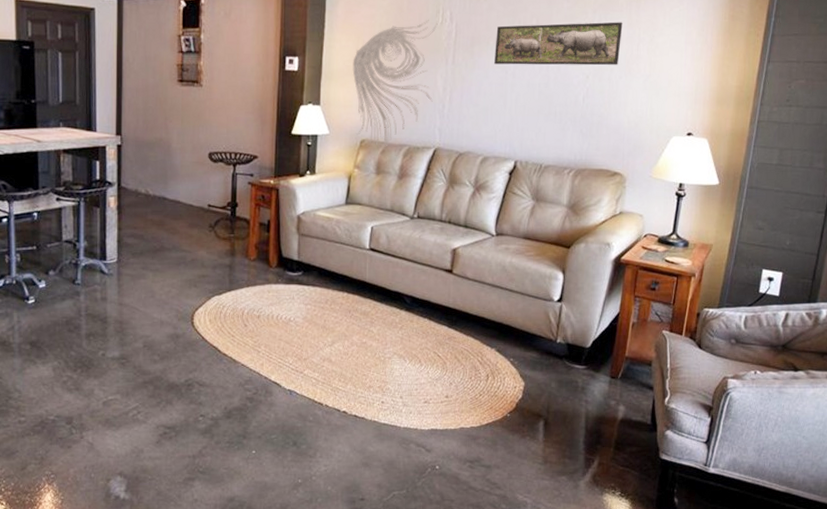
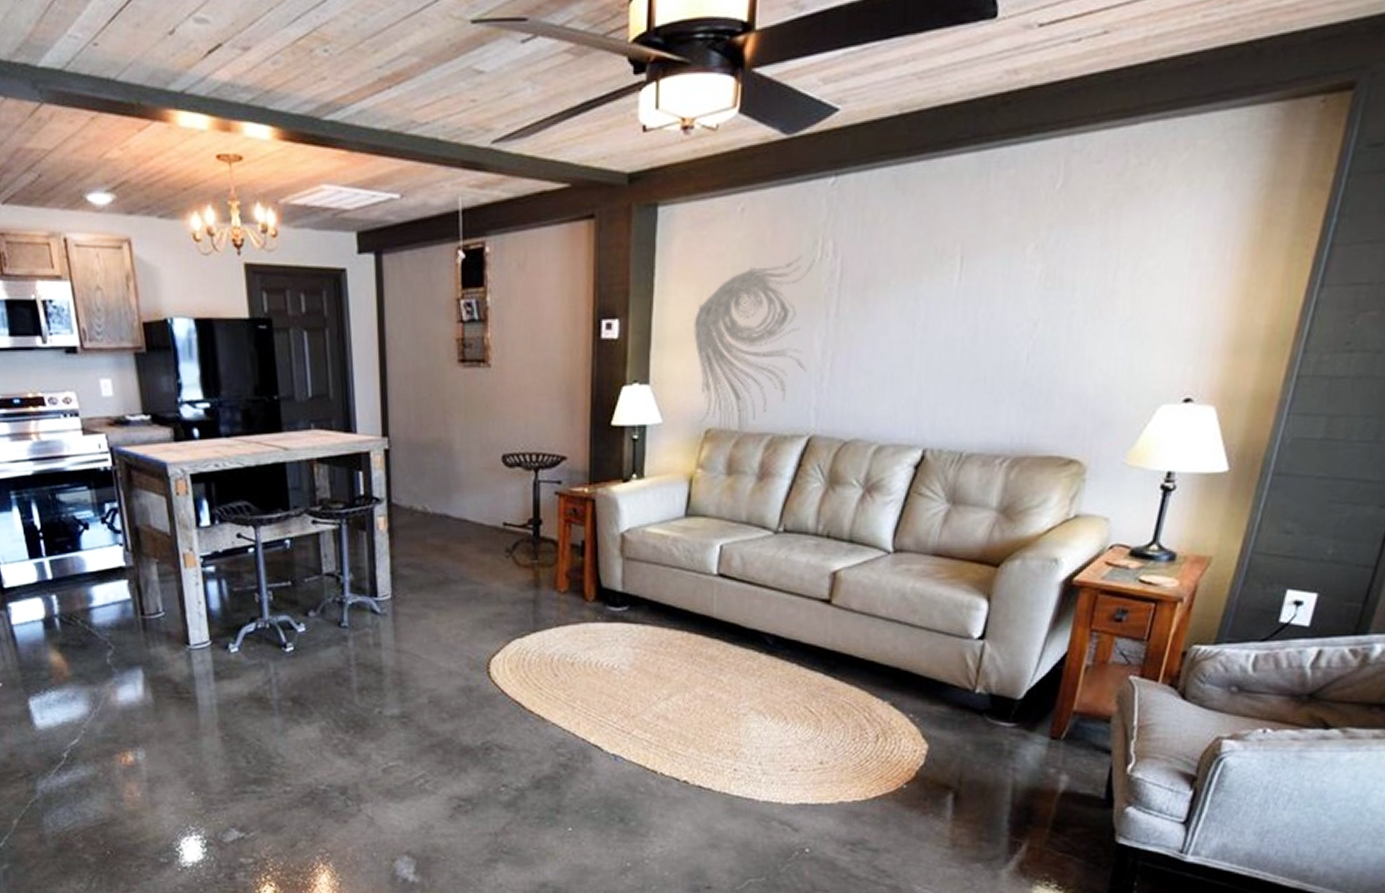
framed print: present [494,22,623,66] -> none [897,240,1093,314]

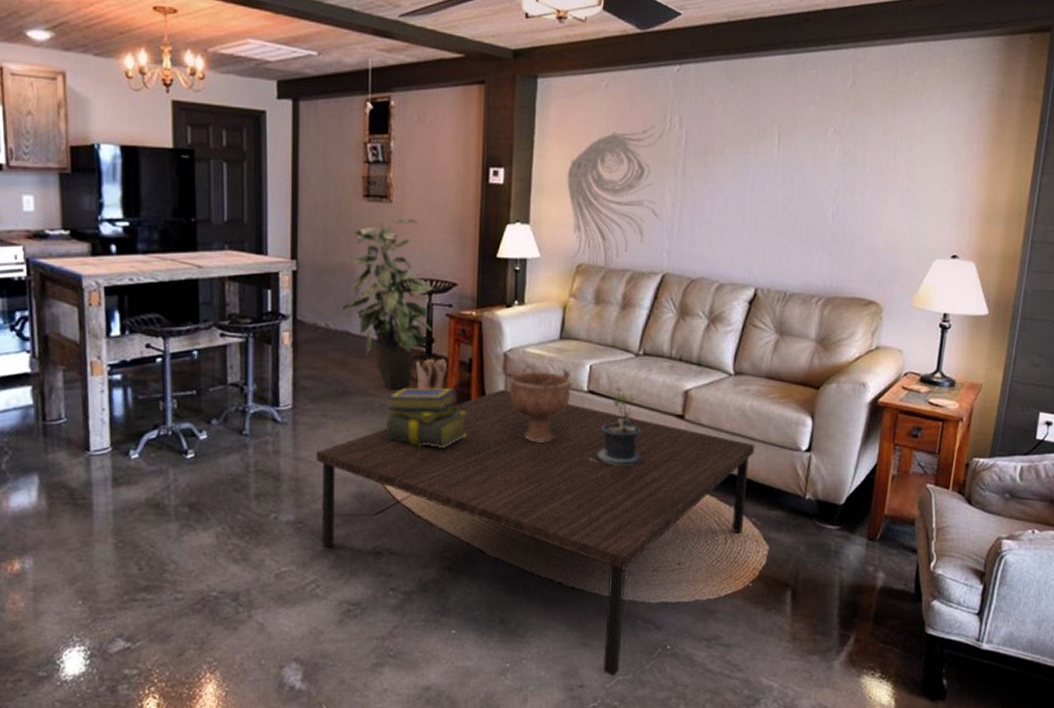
coffee table: none [419,573,916,879] -> present [316,389,755,677]
indoor plant: none [439,384,540,576] -> present [341,217,433,389]
stack of books: none [491,573,580,640] -> present [386,387,467,449]
boots: none [521,541,557,576] -> present [415,358,447,390]
decorative bowl: none [626,544,700,632] -> present [508,363,573,442]
potted plant: none [716,569,780,658] -> present [587,387,642,467]

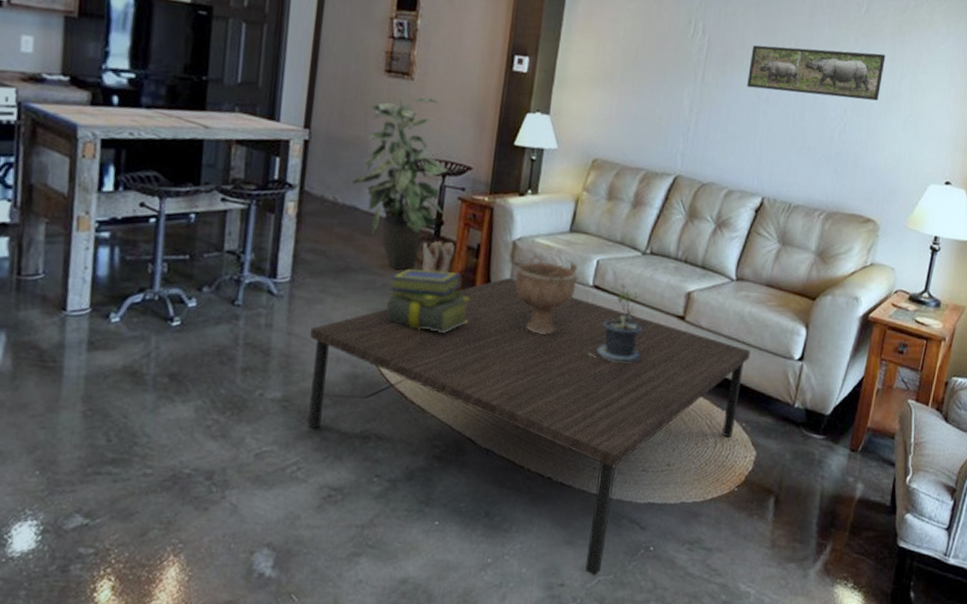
wall sculpture: present [567,124,665,271] -> none [588,29,689,169]
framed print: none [730,127,877,178] -> present [747,45,886,101]

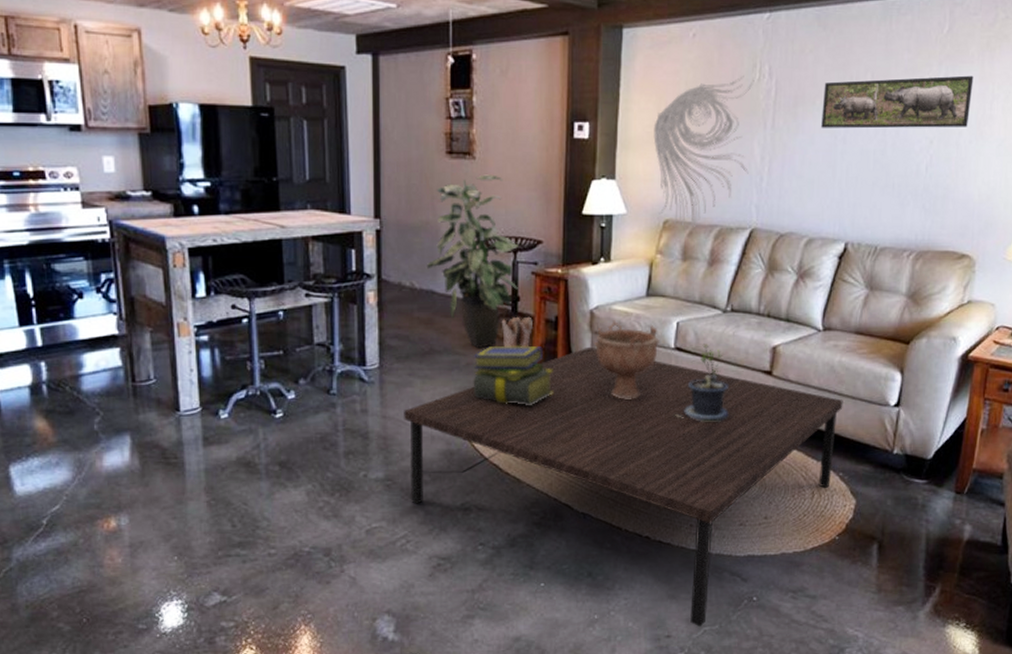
wall sculpture: none [588,29,689,169] -> present [653,74,755,227]

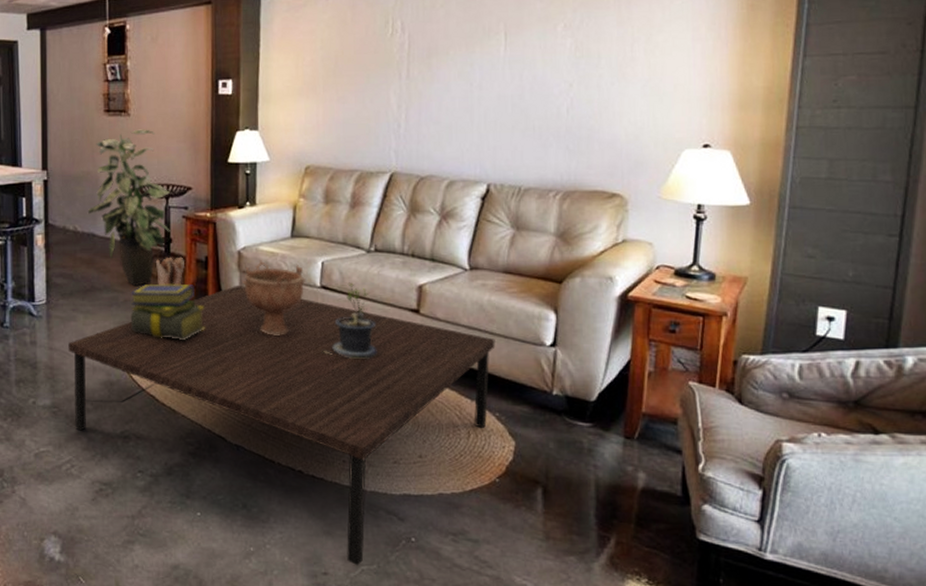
wall sculpture: present [653,74,755,227] -> none [292,30,388,172]
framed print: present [821,75,974,129] -> none [456,20,611,76]

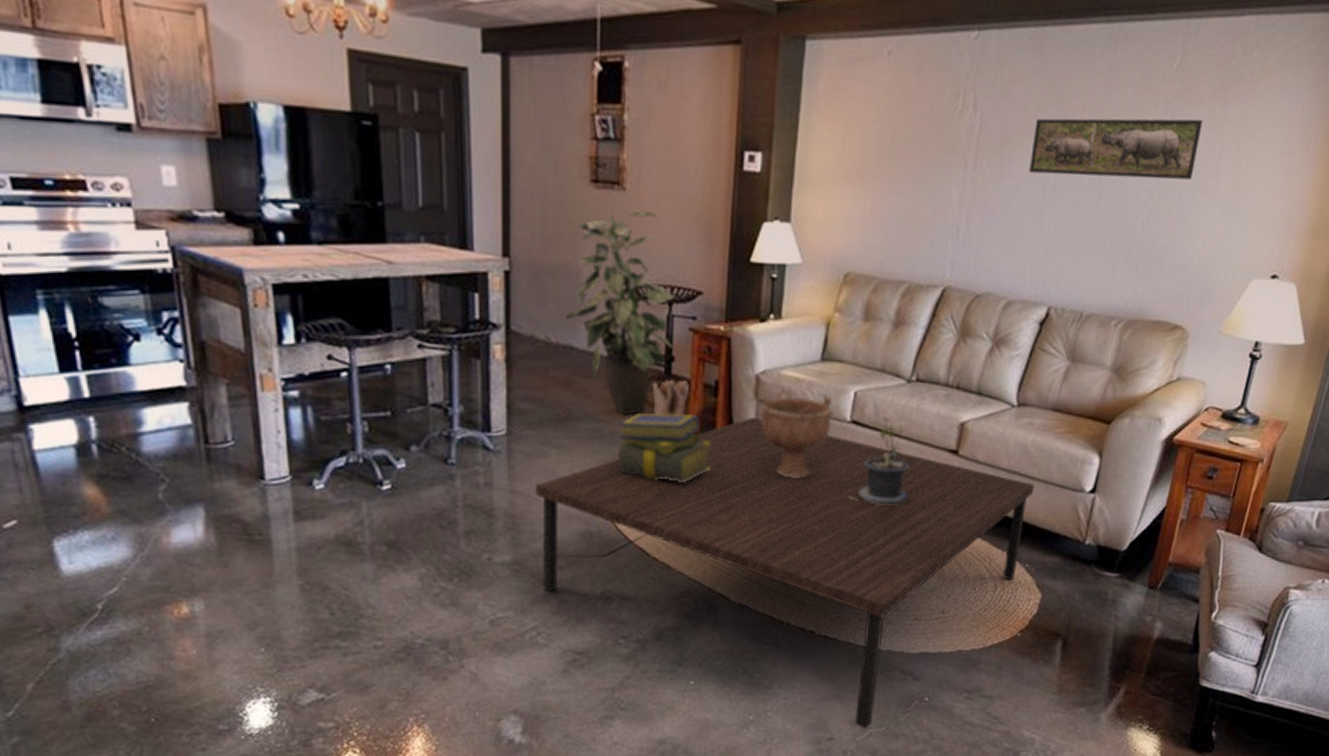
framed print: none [456,20,611,76] -> present [1029,118,1203,180]

